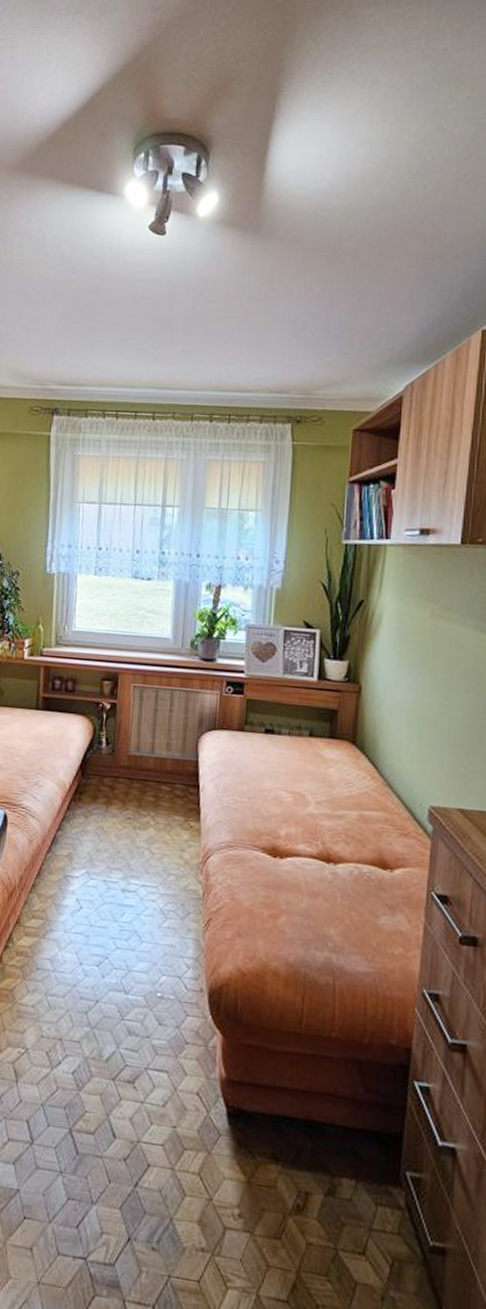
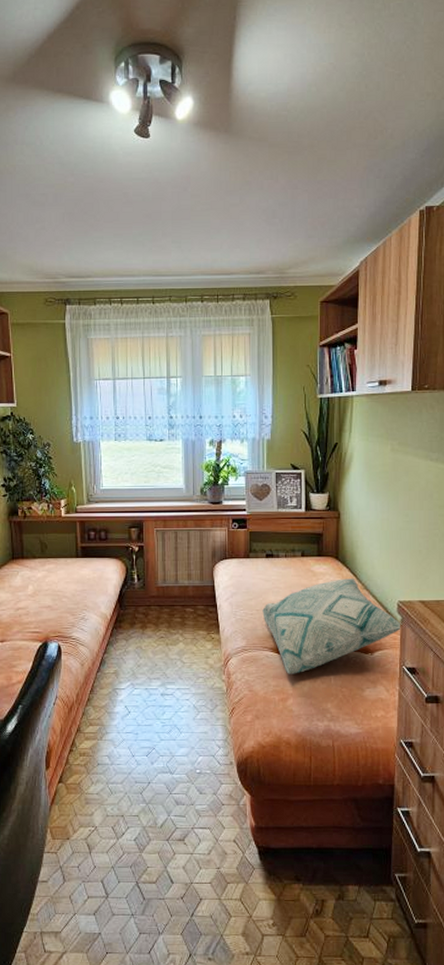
decorative pillow: none [255,769,434,885] -> present [262,578,402,674]

